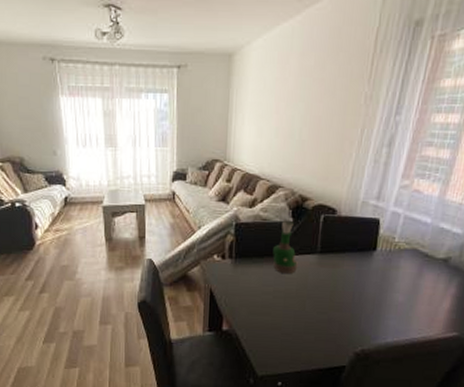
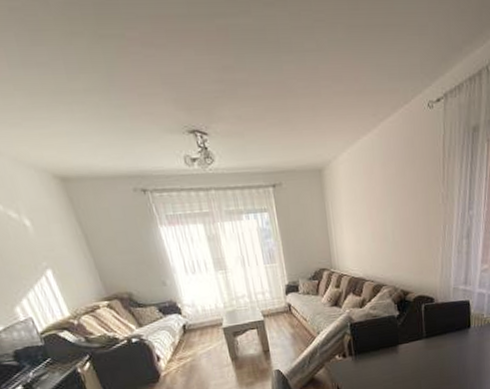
grog bottle: present [273,218,298,273] -> none [386,312,410,361]

